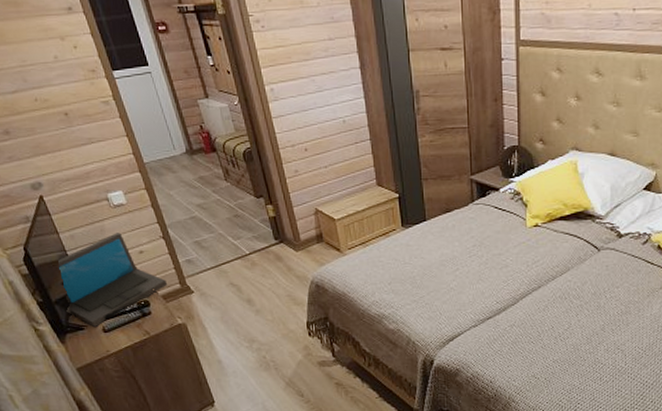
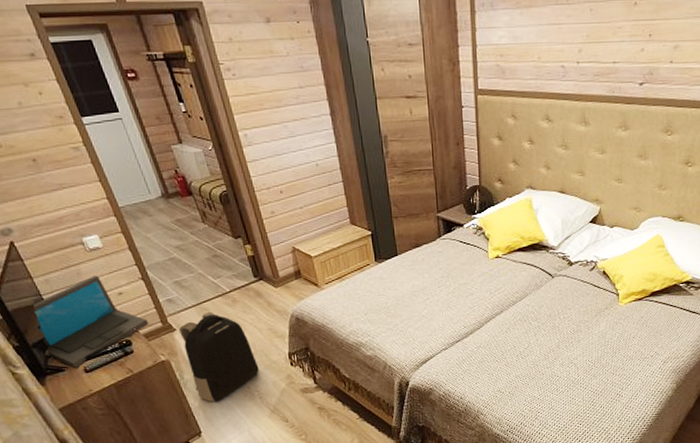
backpack: none [197,274,276,371] -> present [179,311,259,402]

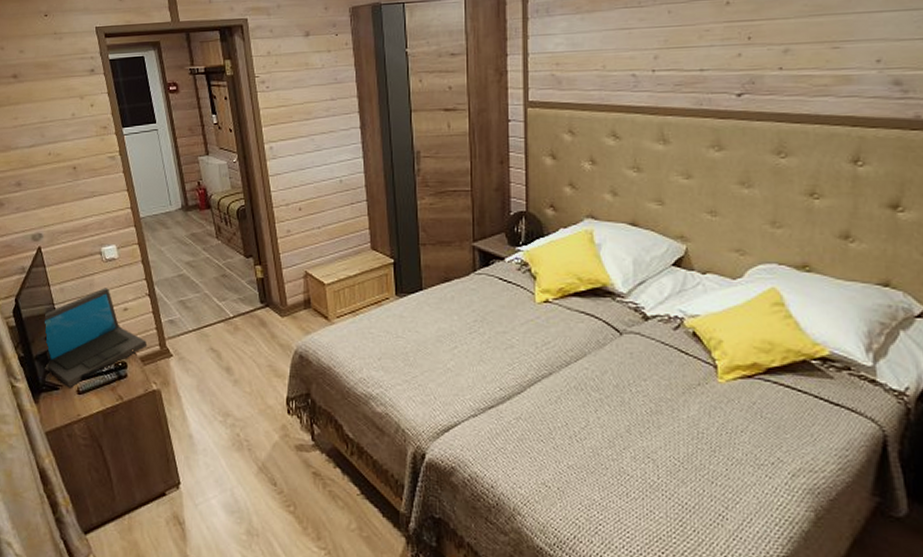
backpack: present [179,311,259,402] -> none [176,338,252,448]

